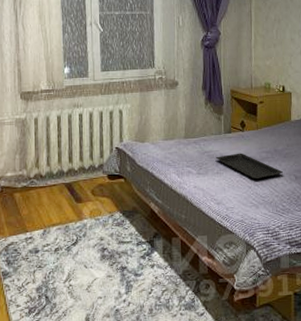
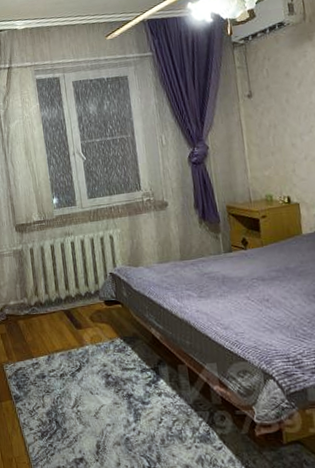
serving tray: present [215,153,283,180] -> none [217,273,299,302]

